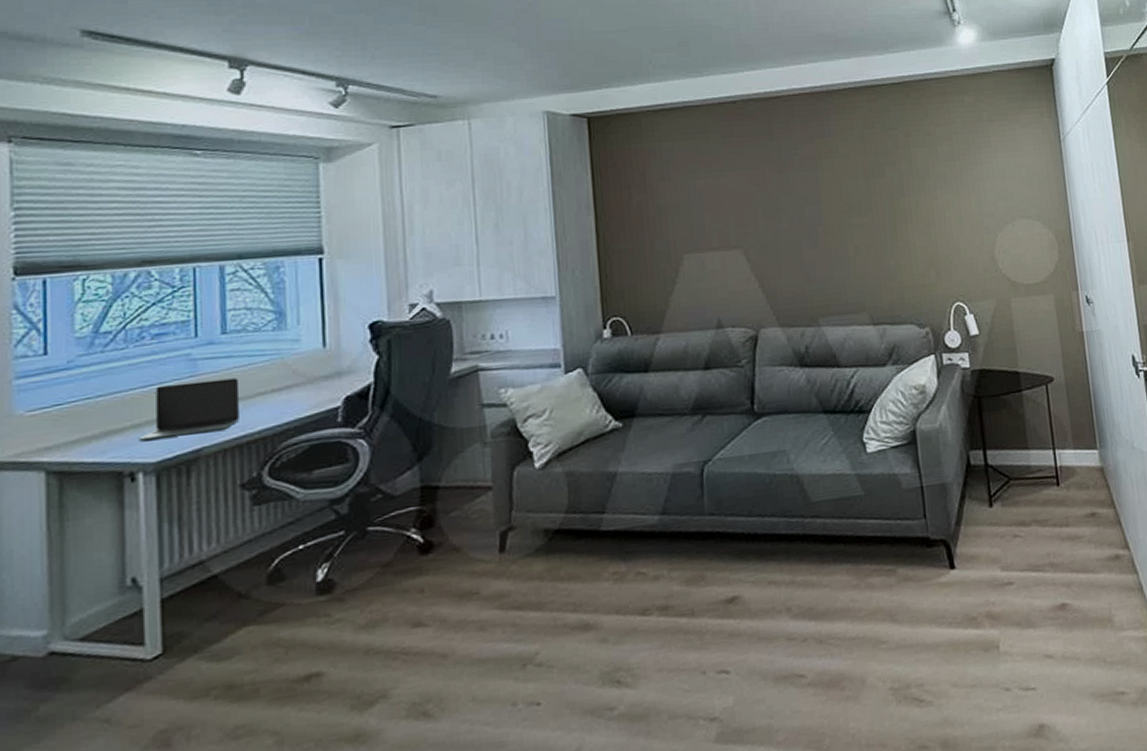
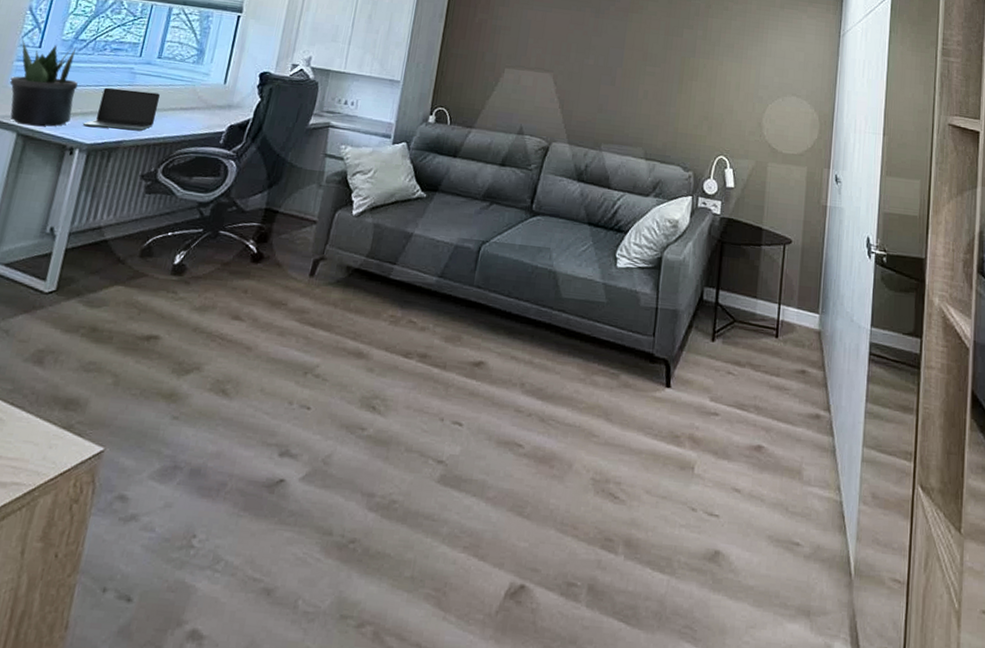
planter: none [14,344,119,459] -> present [9,39,78,127]

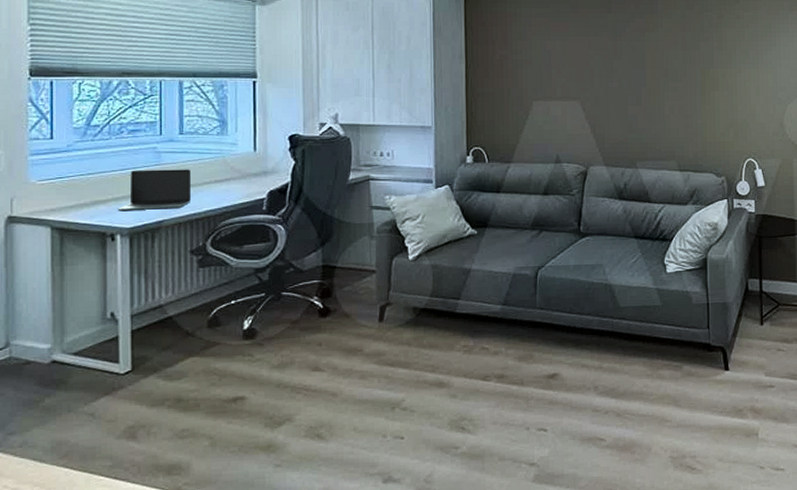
planter: present [9,39,78,127] -> none [29,132,103,218]

